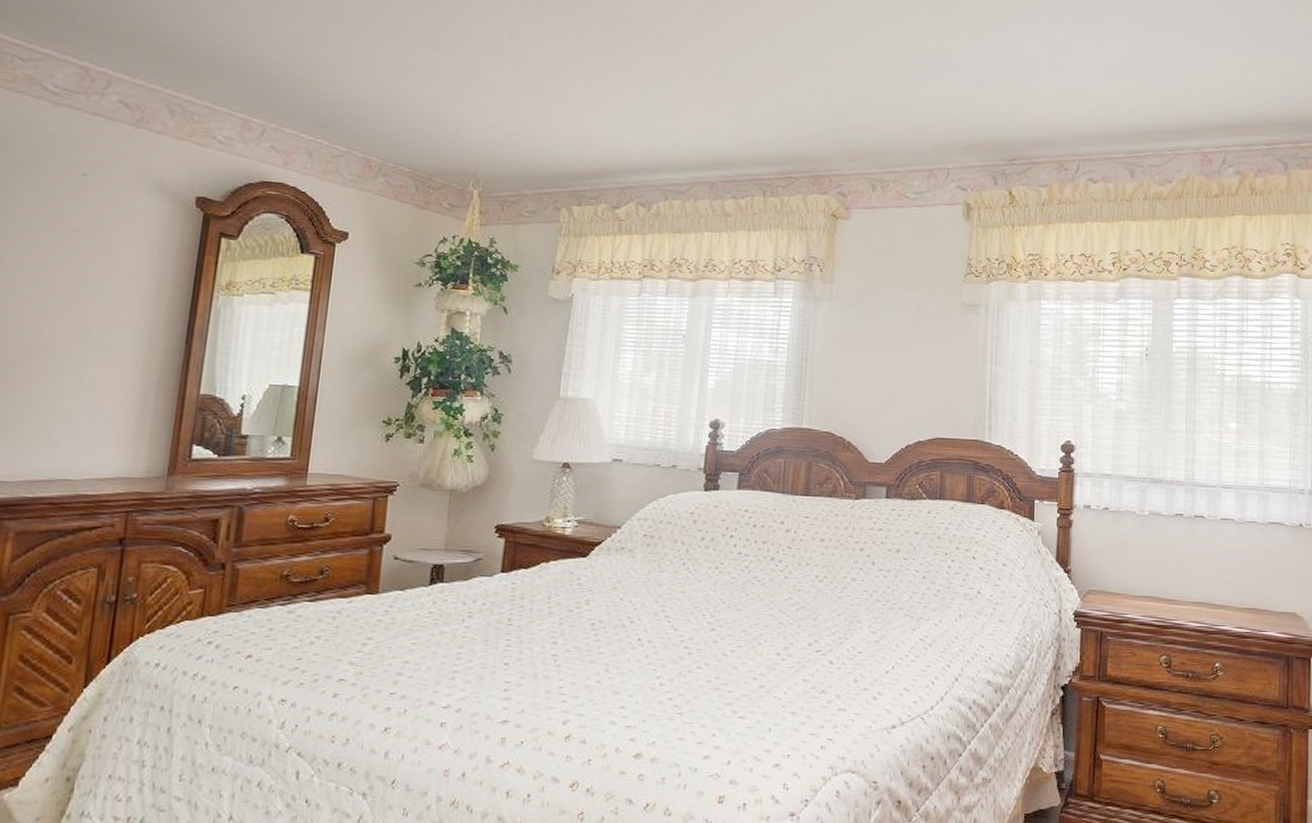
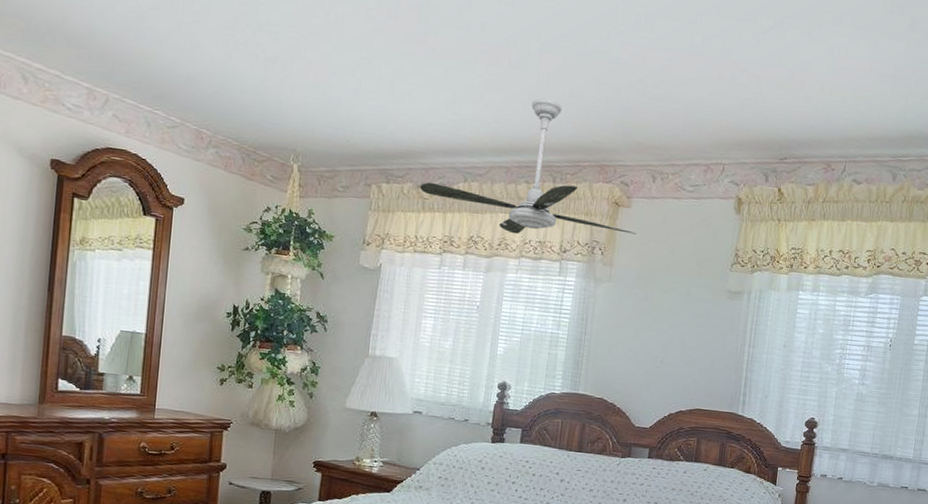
ceiling fan: none [615,109,858,254] -> present [419,98,637,235]

